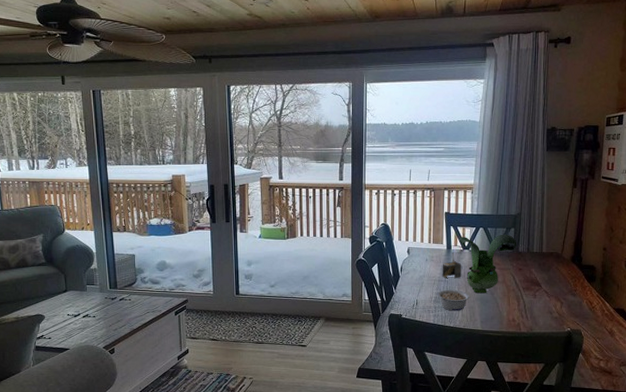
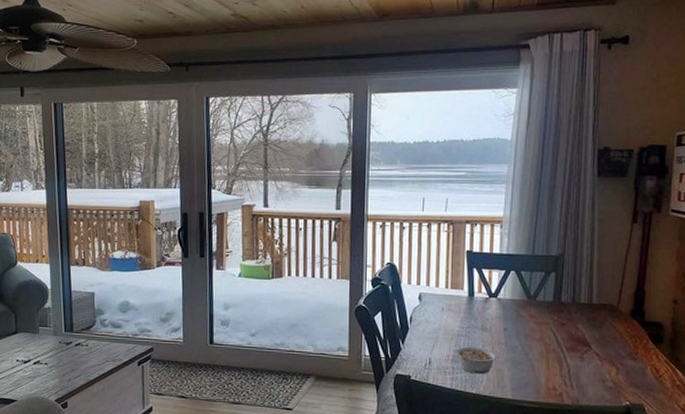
architectural model: present [442,253,462,278] -> none [462,301,488,333]
toy figurine: present [459,234,517,294] -> none [484,279,559,354]

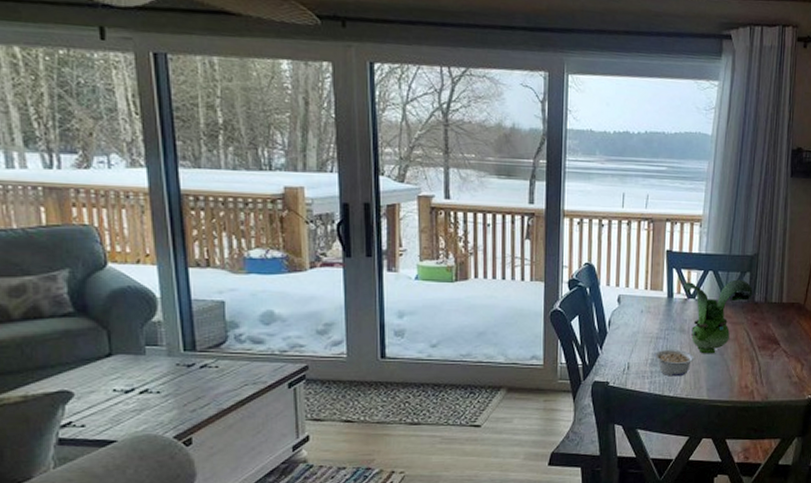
toy figurine: none [484,279,559,354] -> present [683,279,753,354]

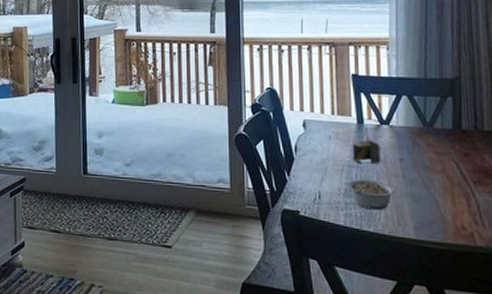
architectural model: none [660,302,686,334] -> present [352,128,381,163]
toy figurine: present [683,279,753,354] -> none [374,104,458,187]

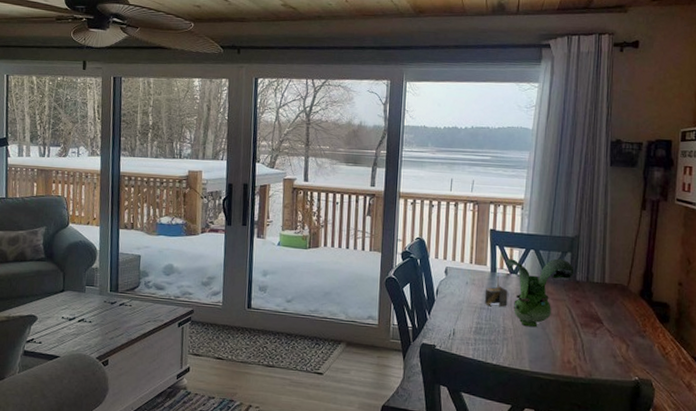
legume: present [347,179,395,211] -> none [478,319,517,346]
toy figurine: none [374,104,458,187] -> present [506,258,574,328]

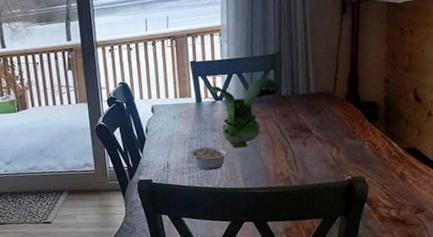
legume: none [478,319,517,346] -> present [190,146,228,170]
architectural model: present [484,276,508,307] -> none [192,105,216,135]

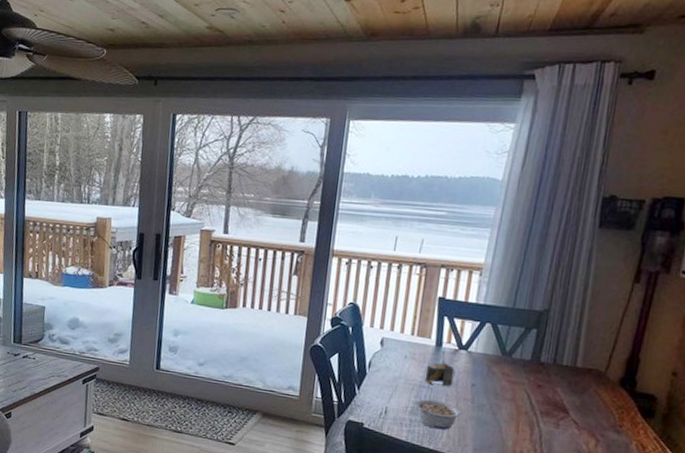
architectural model: none [192,105,216,135] -> present [424,352,455,386]
toy figurine: present [210,77,279,148] -> none [454,332,539,412]

